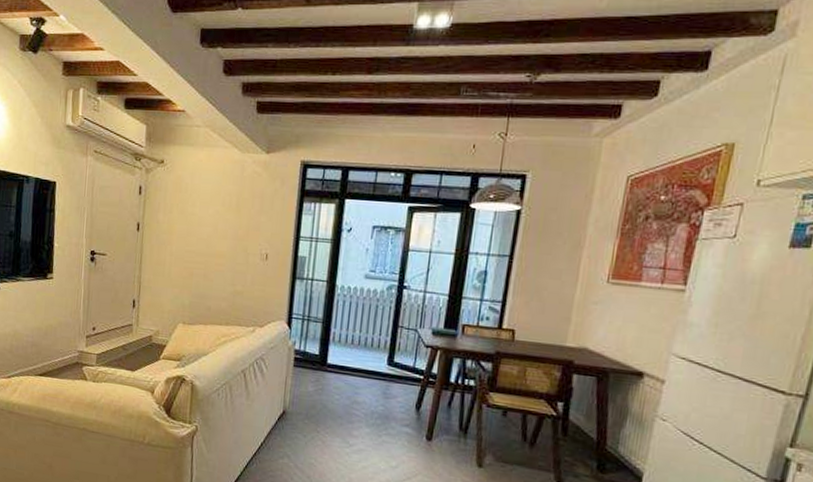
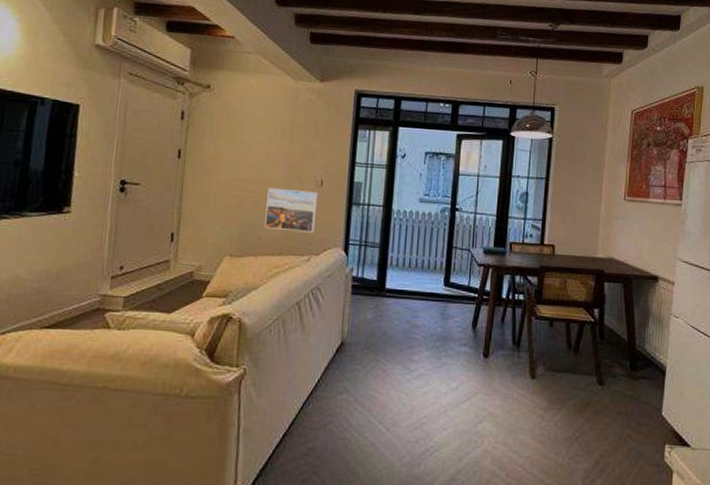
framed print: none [213,261,262,305] -> present [264,188,317,233]

